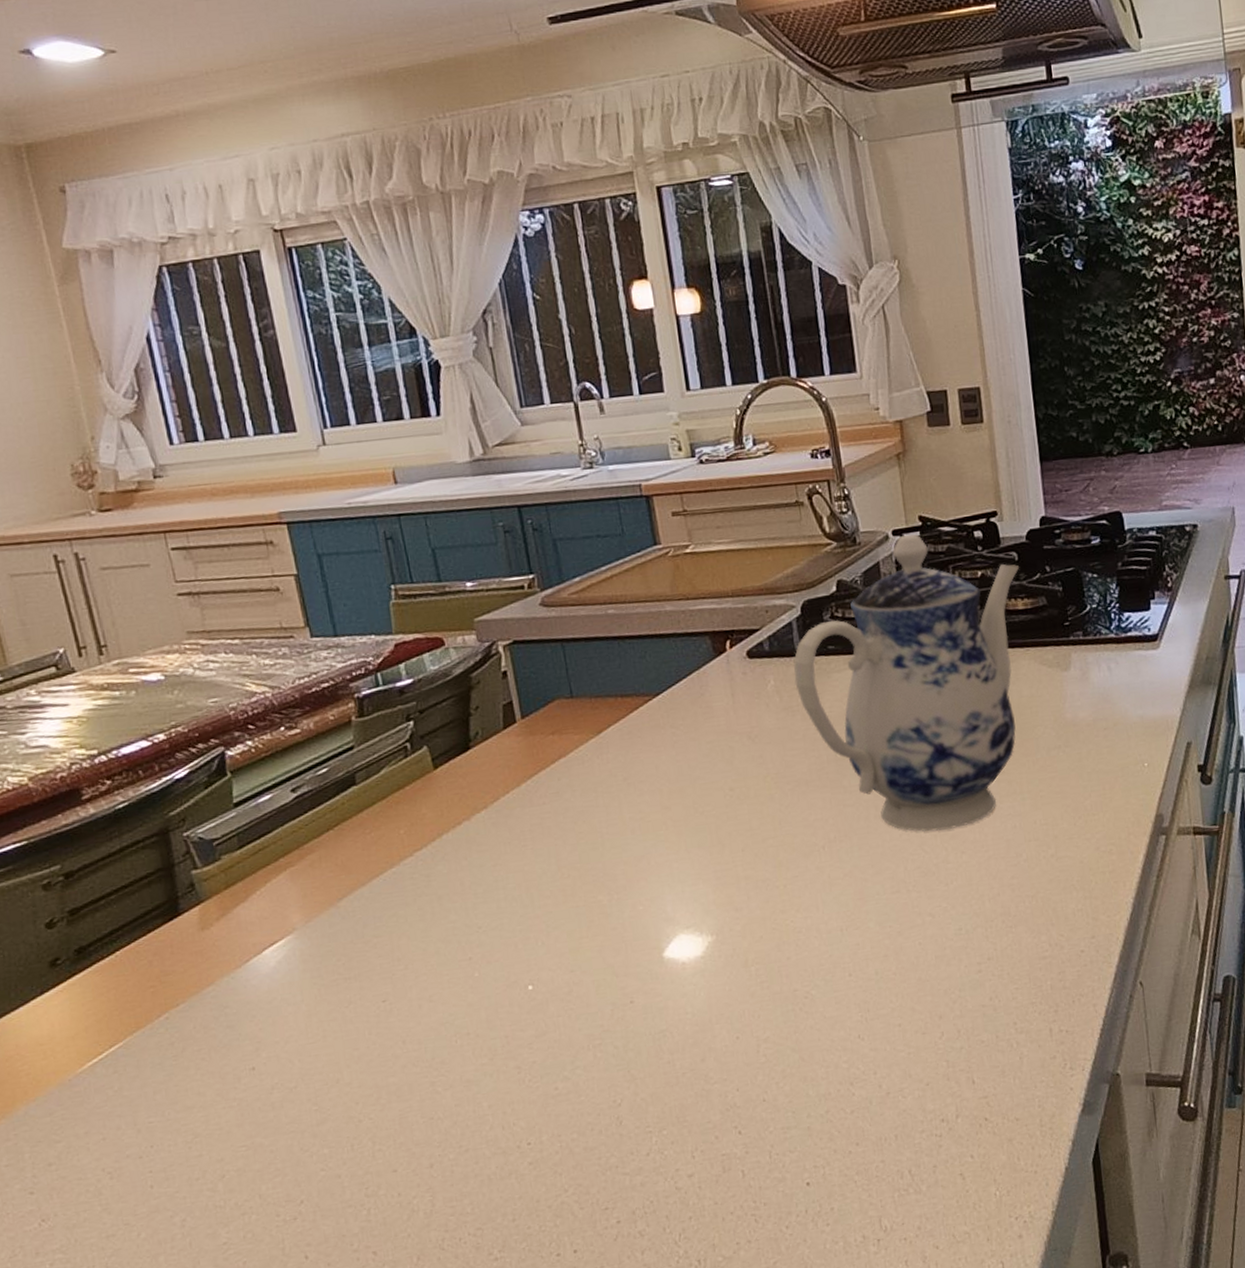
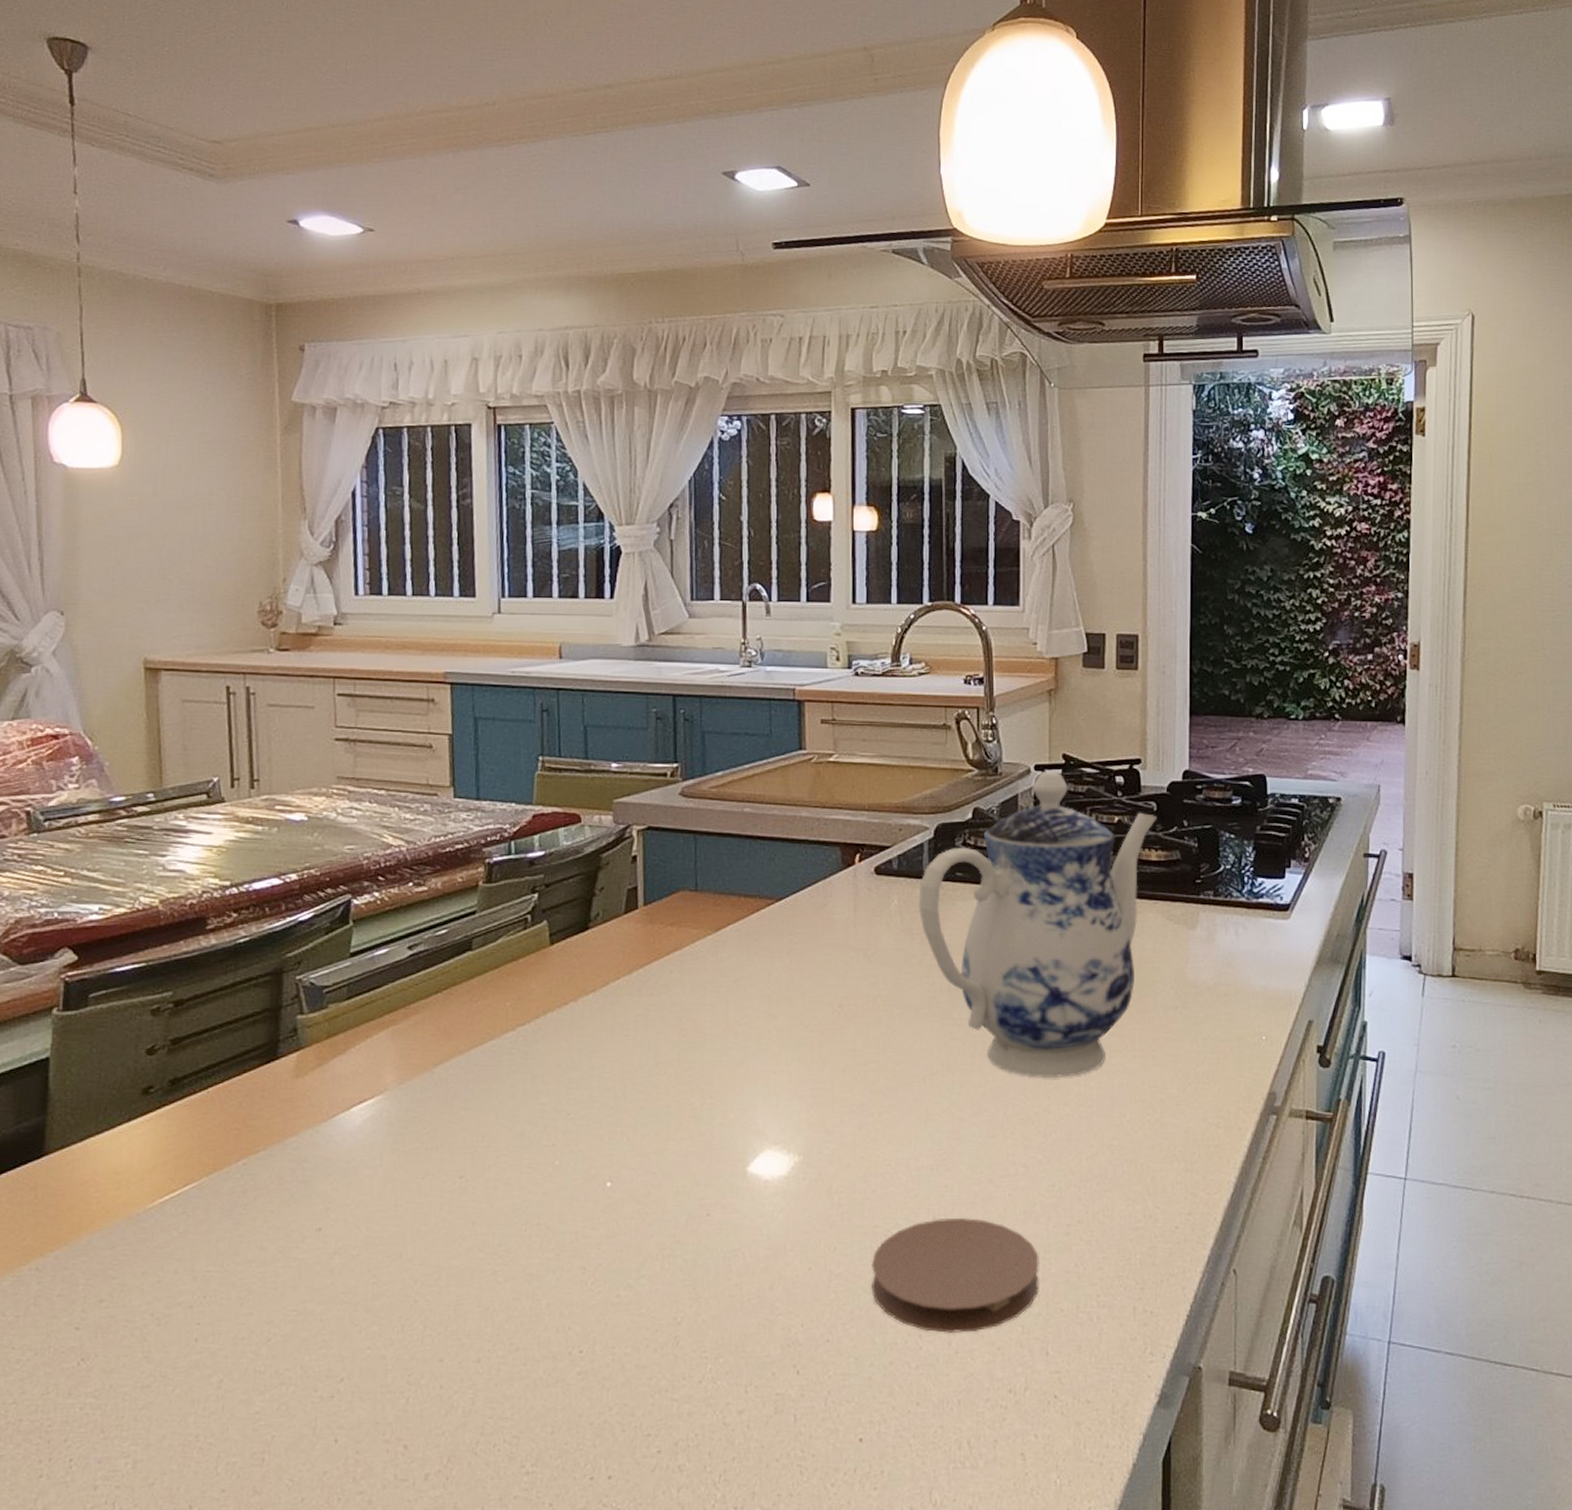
coaster: none [796,969,959,1079] -> present [871,1218,1039,1333]

